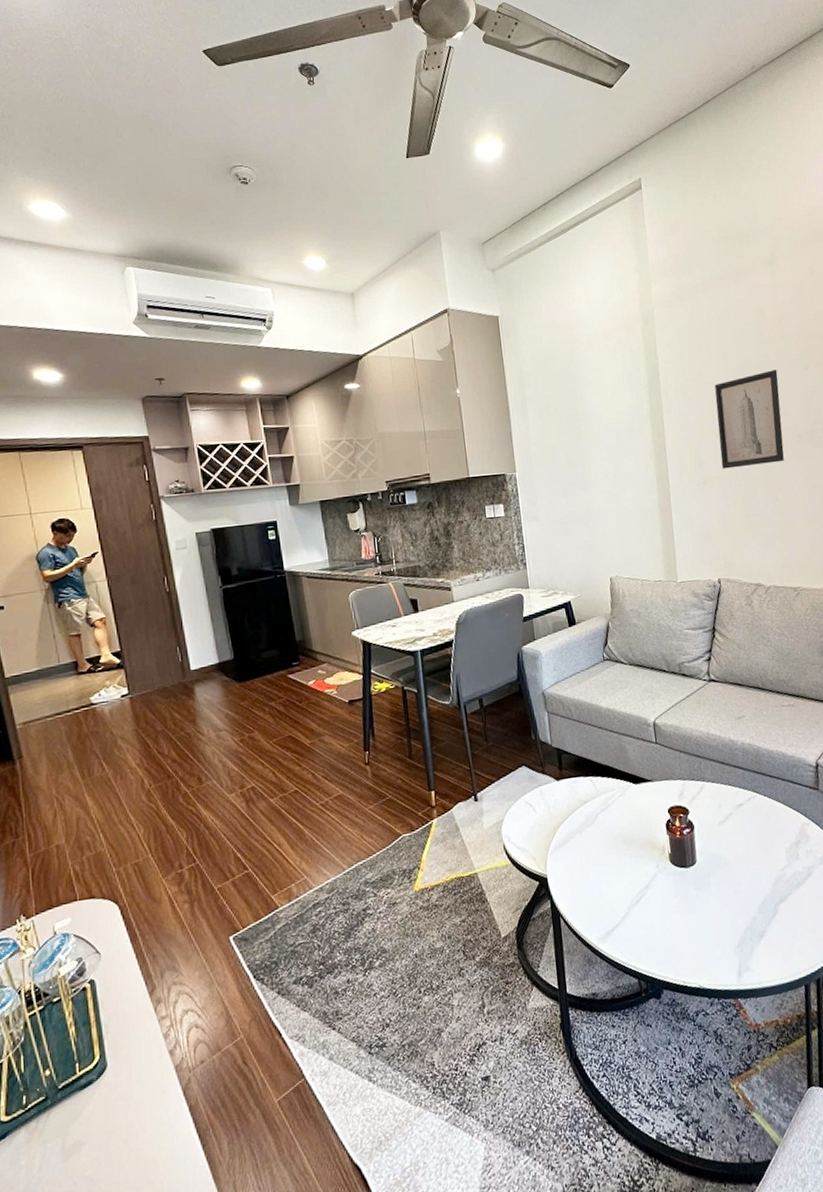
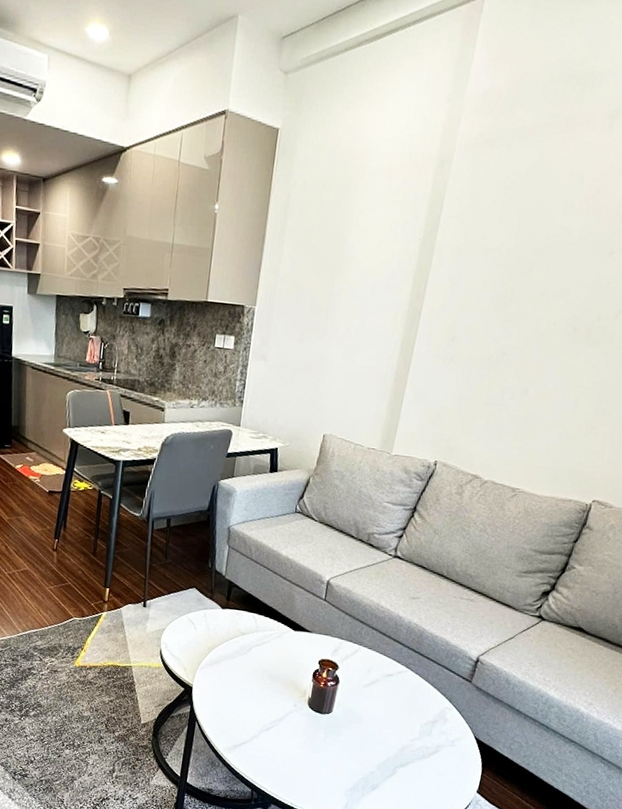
wall art: present [714,370,784,469] -> none [476,247,575,354]

